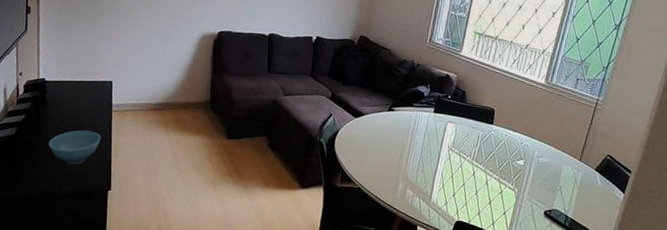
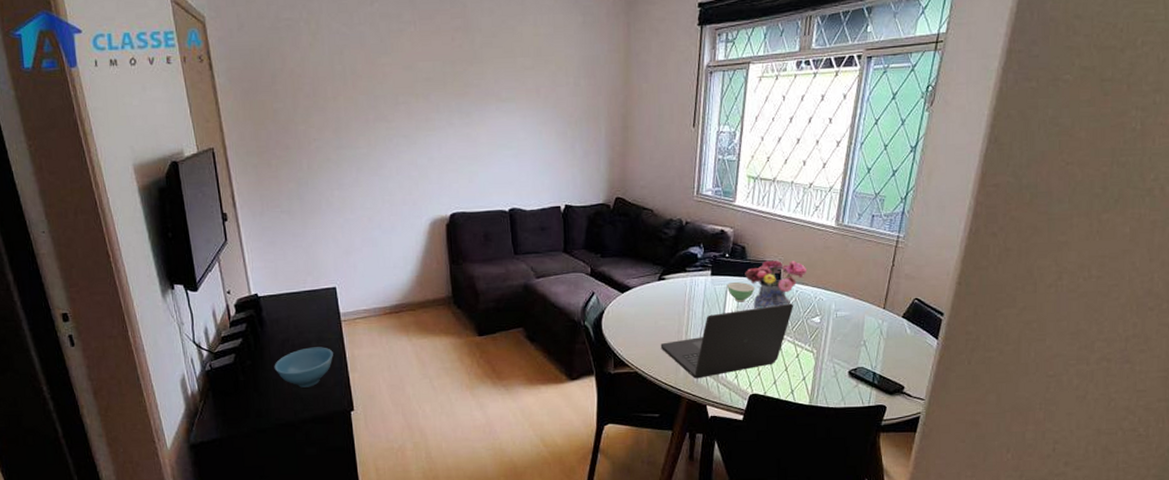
laptop: none [383,145,503,201] -> present [660,303,794,379]
bowl: none [446,121,470,139] -> present [727,282,755,302]
flower arrangement: none [463,105,517,147] -> present [745,260,808,309]

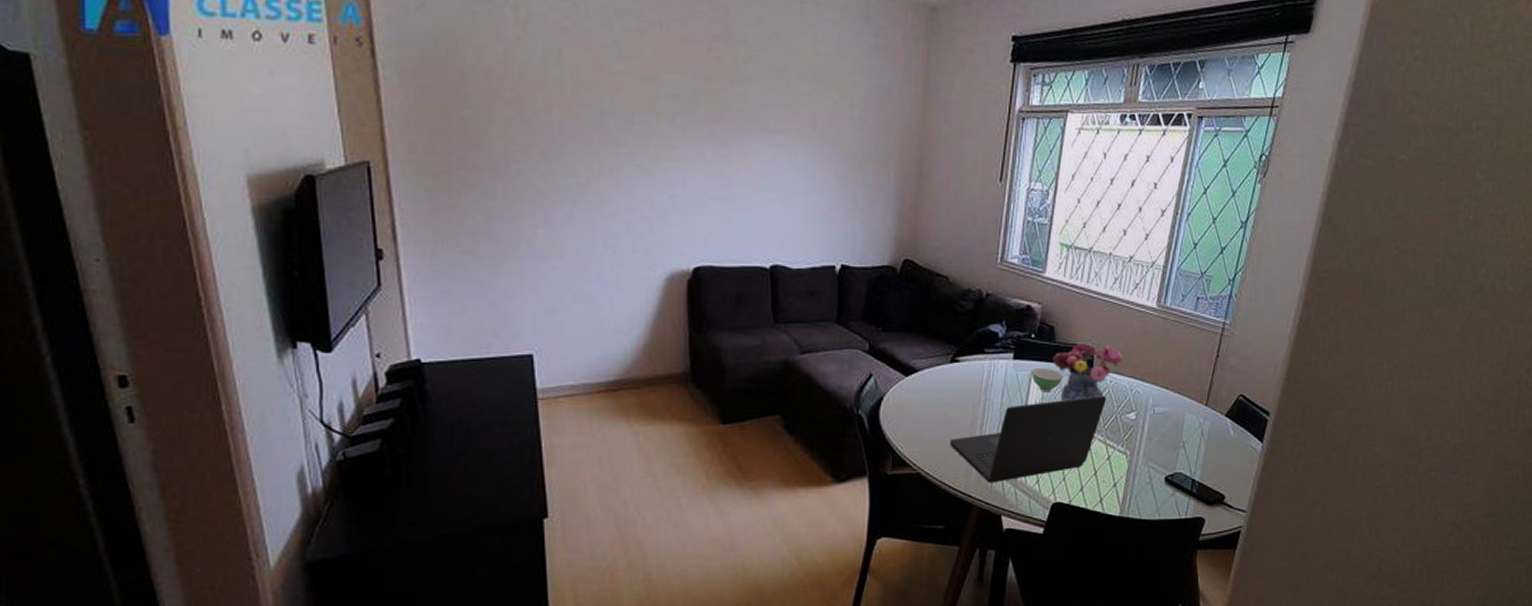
bowl: present [274,347,333,388] -> none [438,432,523,486]

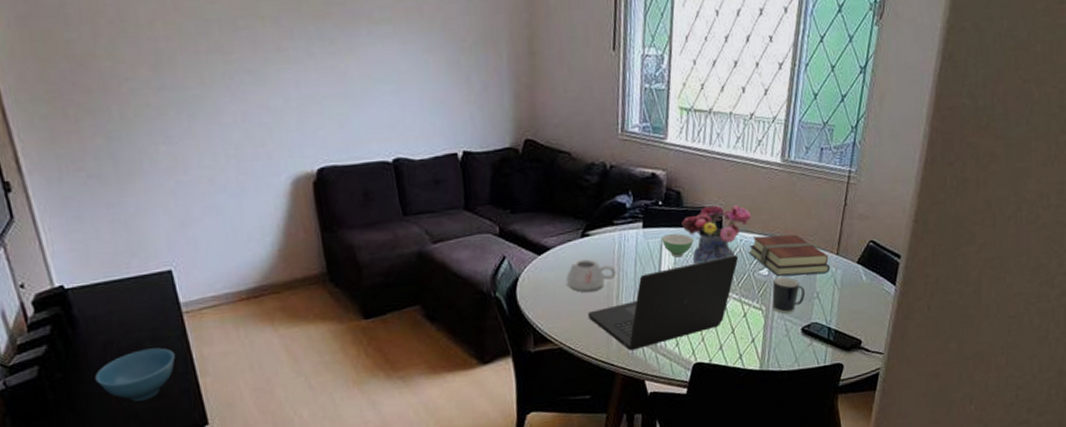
bowl: none [438,432,523,486] -> present [94,347,175,402]
cup: none [932,385,983,418] -> present [566,259,617,292]
books: none [1117,379,1199,424] -> present [748,234,831,276]
mug: none [1137,423,1171,460] -> present [772,277,805,314]

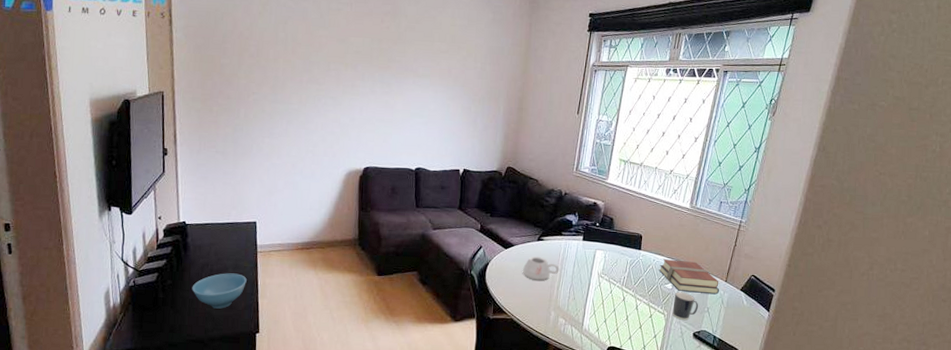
laptop: present [587,254,739,351] -> none [534,270,651,329]
bowl: present [662,234,694,258] -> none [596,248,619,266]
flower arrangement: present [681,205,752,265] -> none [611,231,664,273]

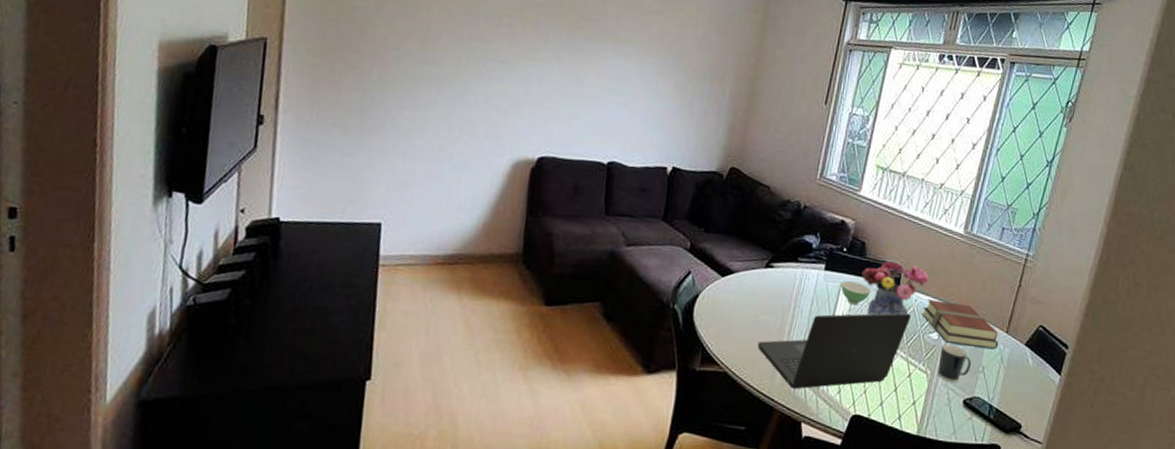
bowl: present [192,273,247,309] -> none [278,292,360,344]
cup: present [523,256,560,281] -> none [744,288,793,322]
laptop: none [534,270,651,329] -> present [757,313,912,389]
bowl: none [596,248,619,266] -> present [841,281,871,305]
flower arrangement: none [611,231,664,273] -> present [861,261,930,316]

